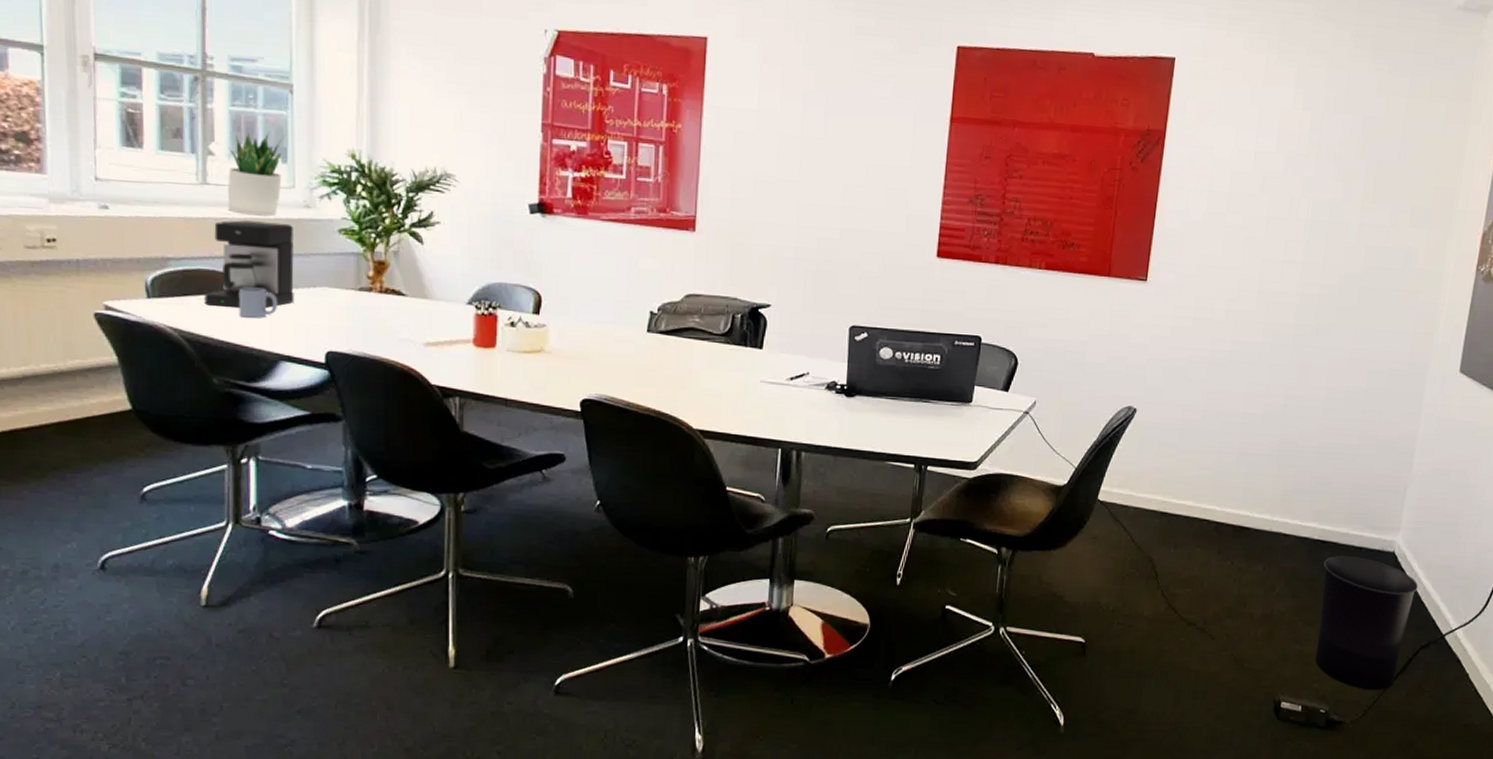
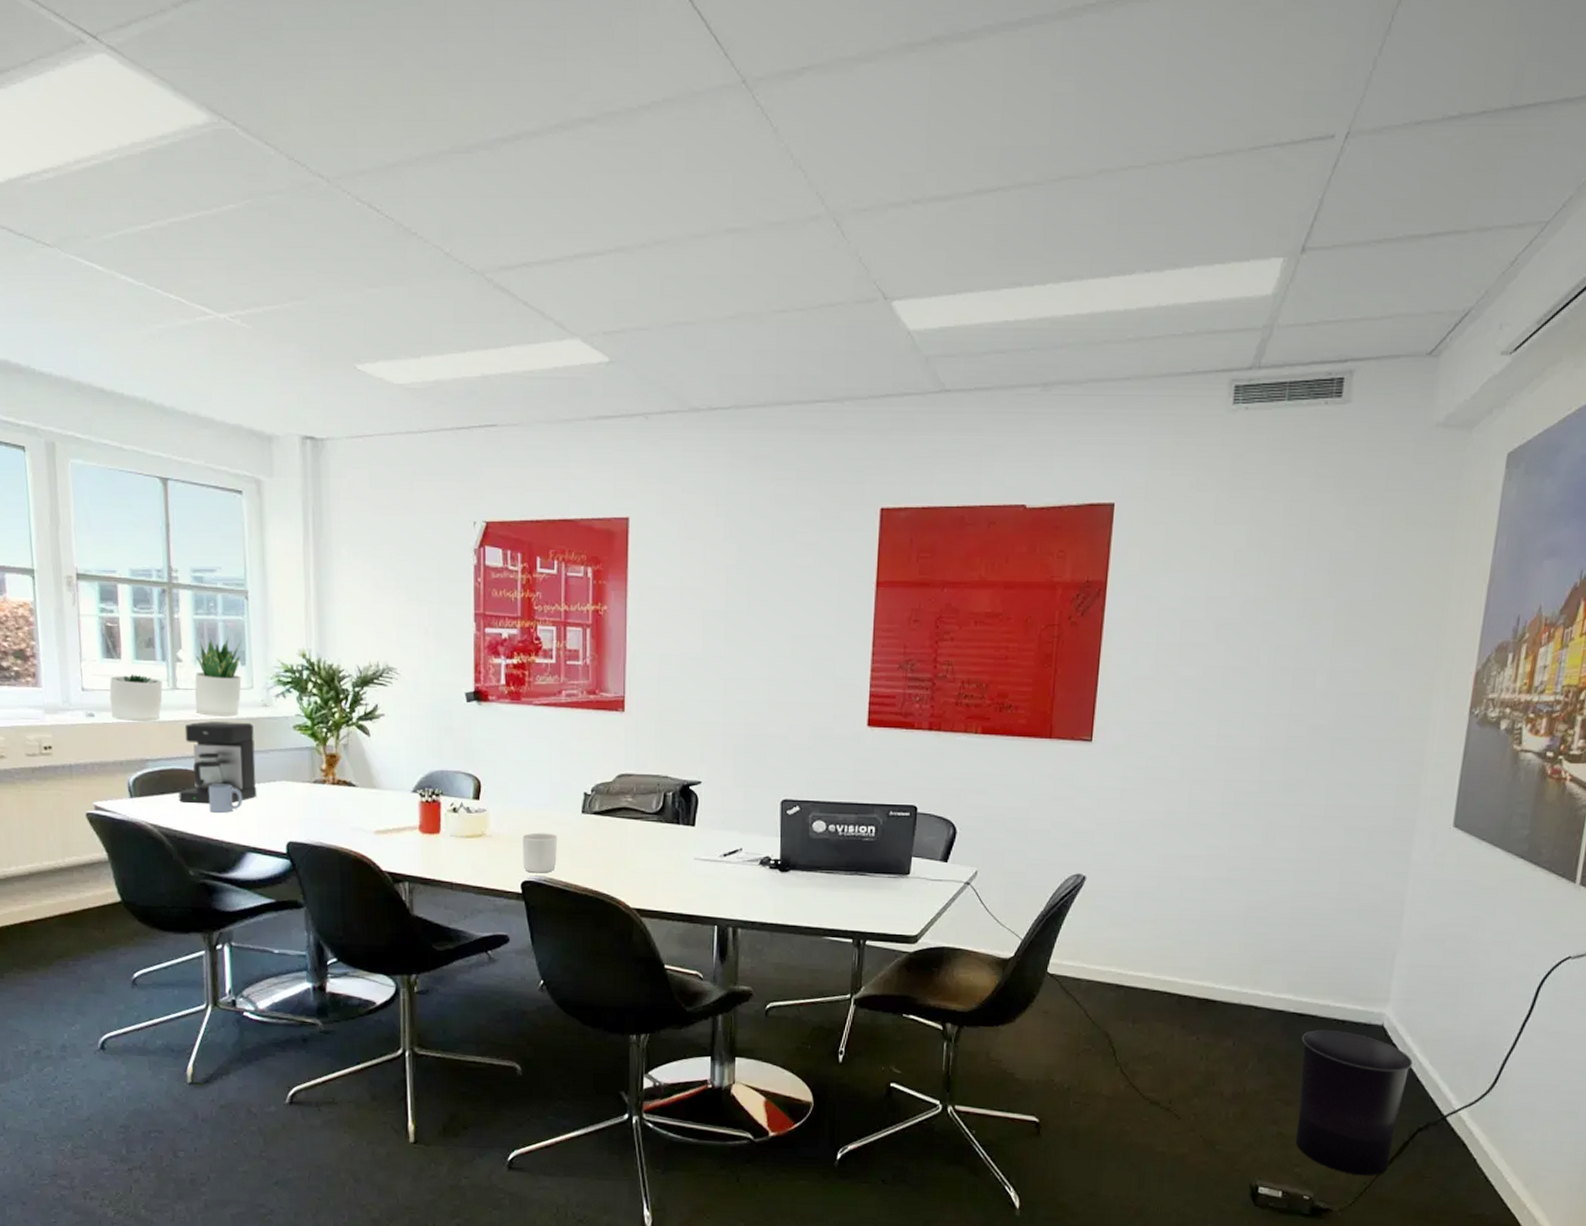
planter: none [128,165,190,217] -> present [109,674,163,721]
mug: none [583,350,621,392] -> present [522,832,558,873]

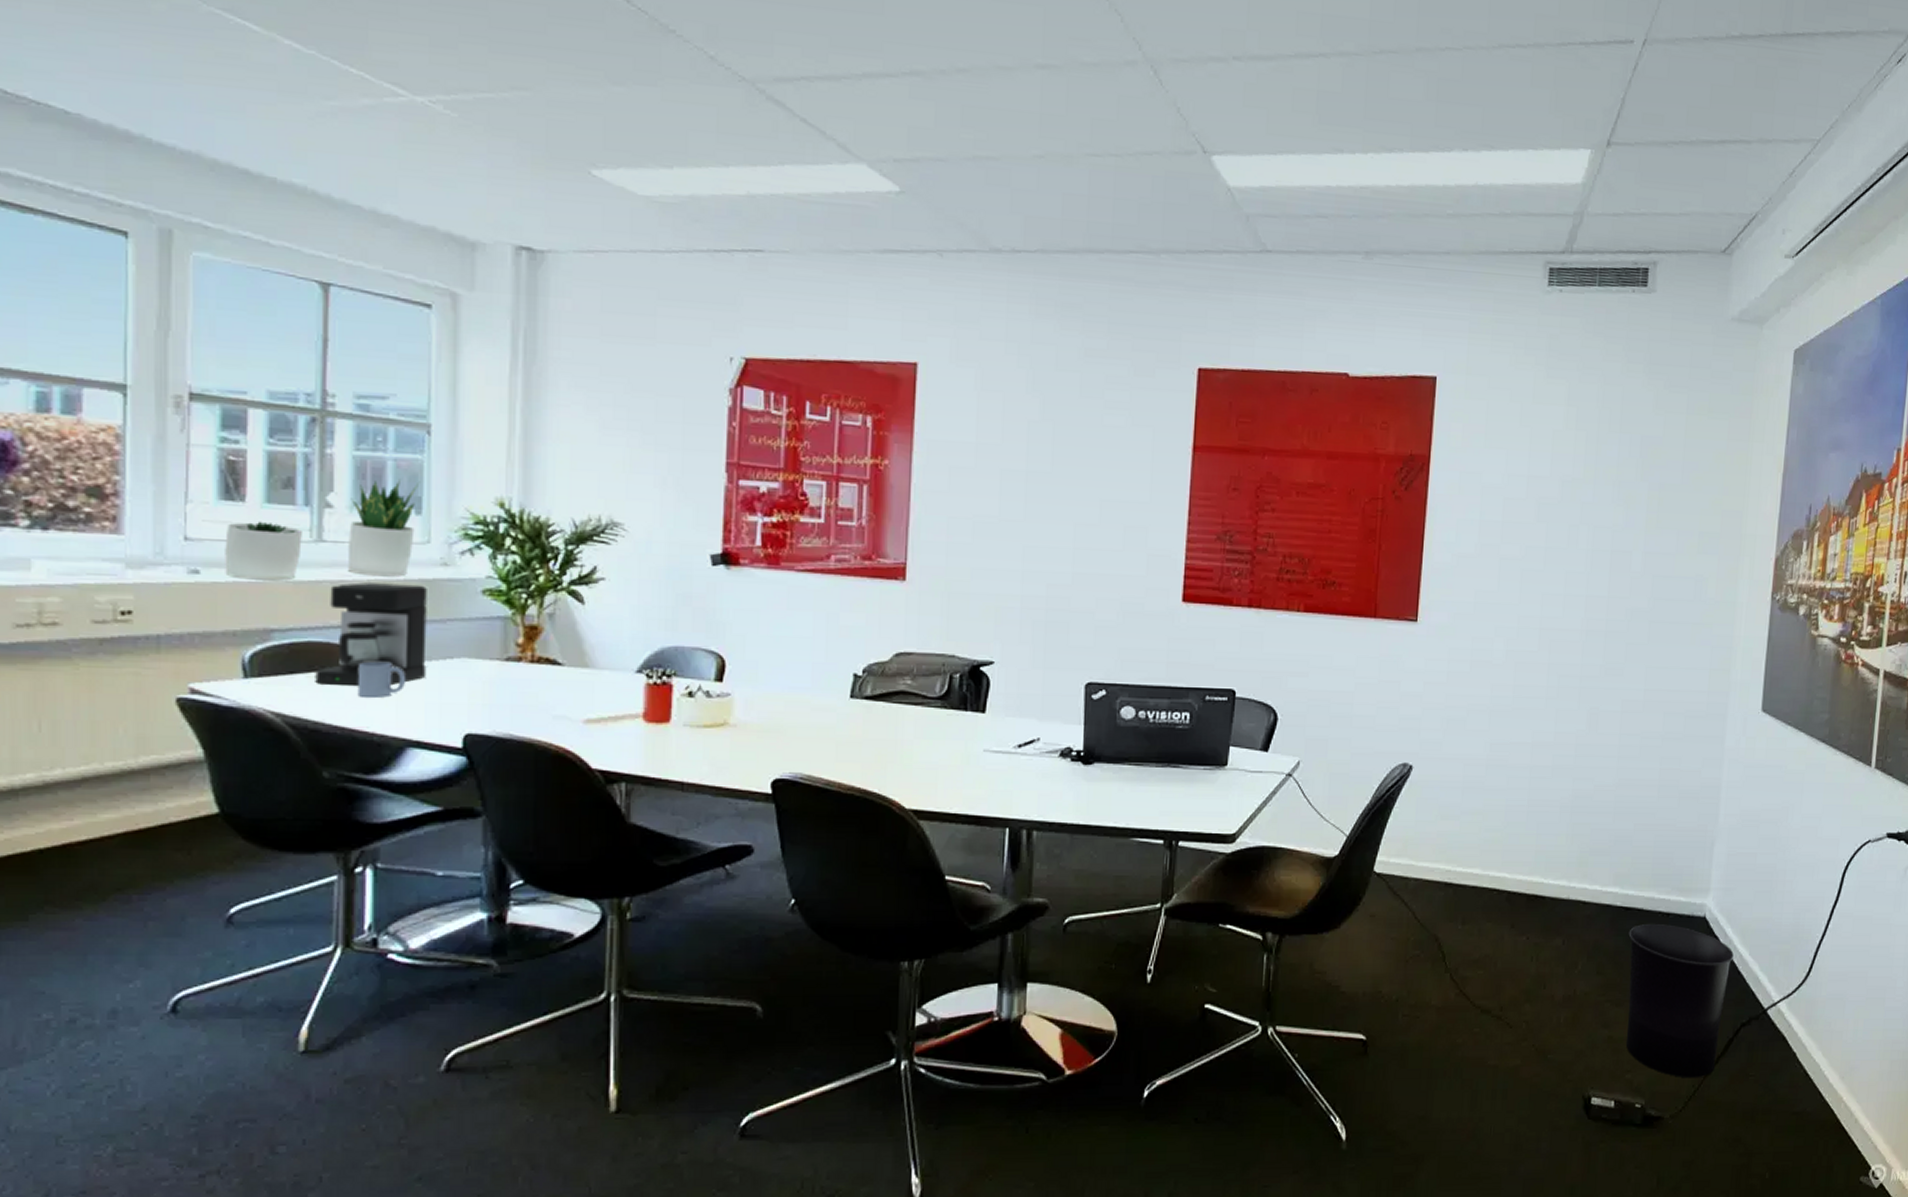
mug: present [522,832,558,873] -> none [774,721,820,769]

